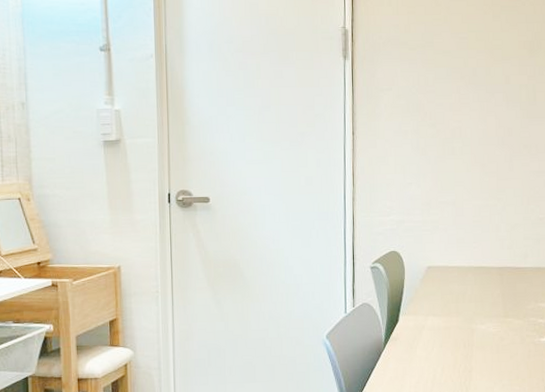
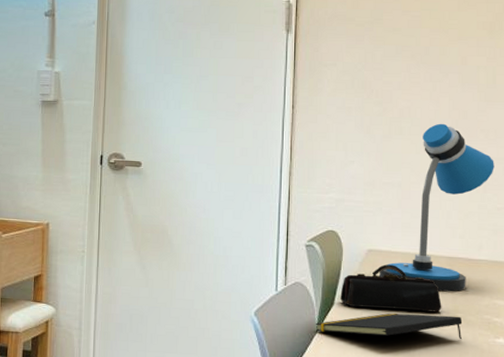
notepad: none [382,321,512,348] -> present [315,313,463,340]
pencil case: none [404,279,494,322] -> present [340,264,442,313]
desk lamp: none [438,141,536,300] -> present [380,123,494,292]

